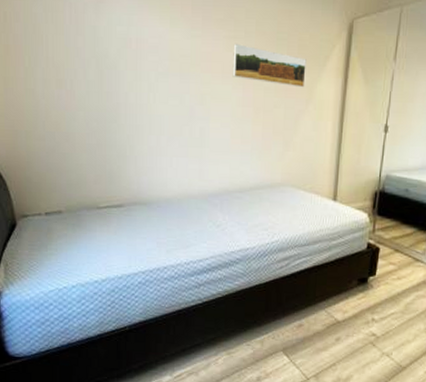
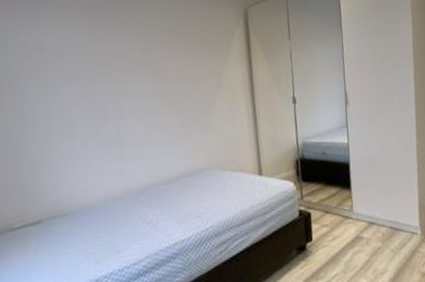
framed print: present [232,44,307,88] -> none [138,41,214,74]

